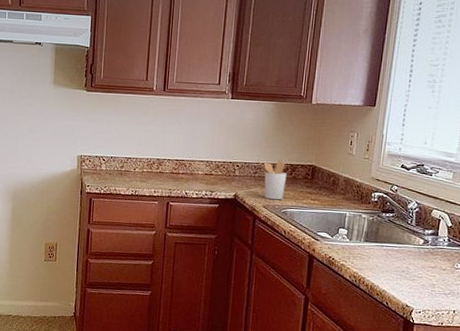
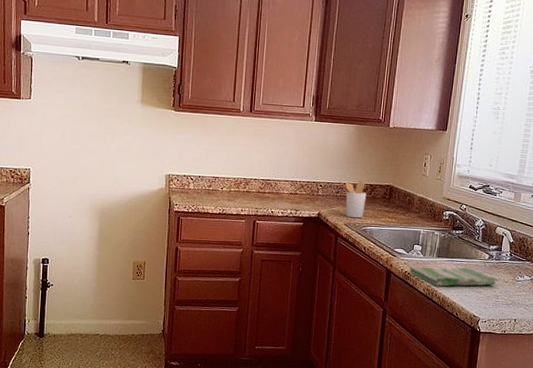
dish towel: none [333,250,434,274] -> present [409,266,498,287]

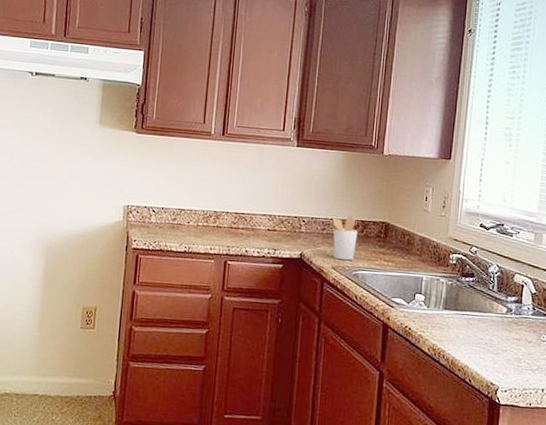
dish towel: present [409,266,498,287] -> none [410,319,519,346]

